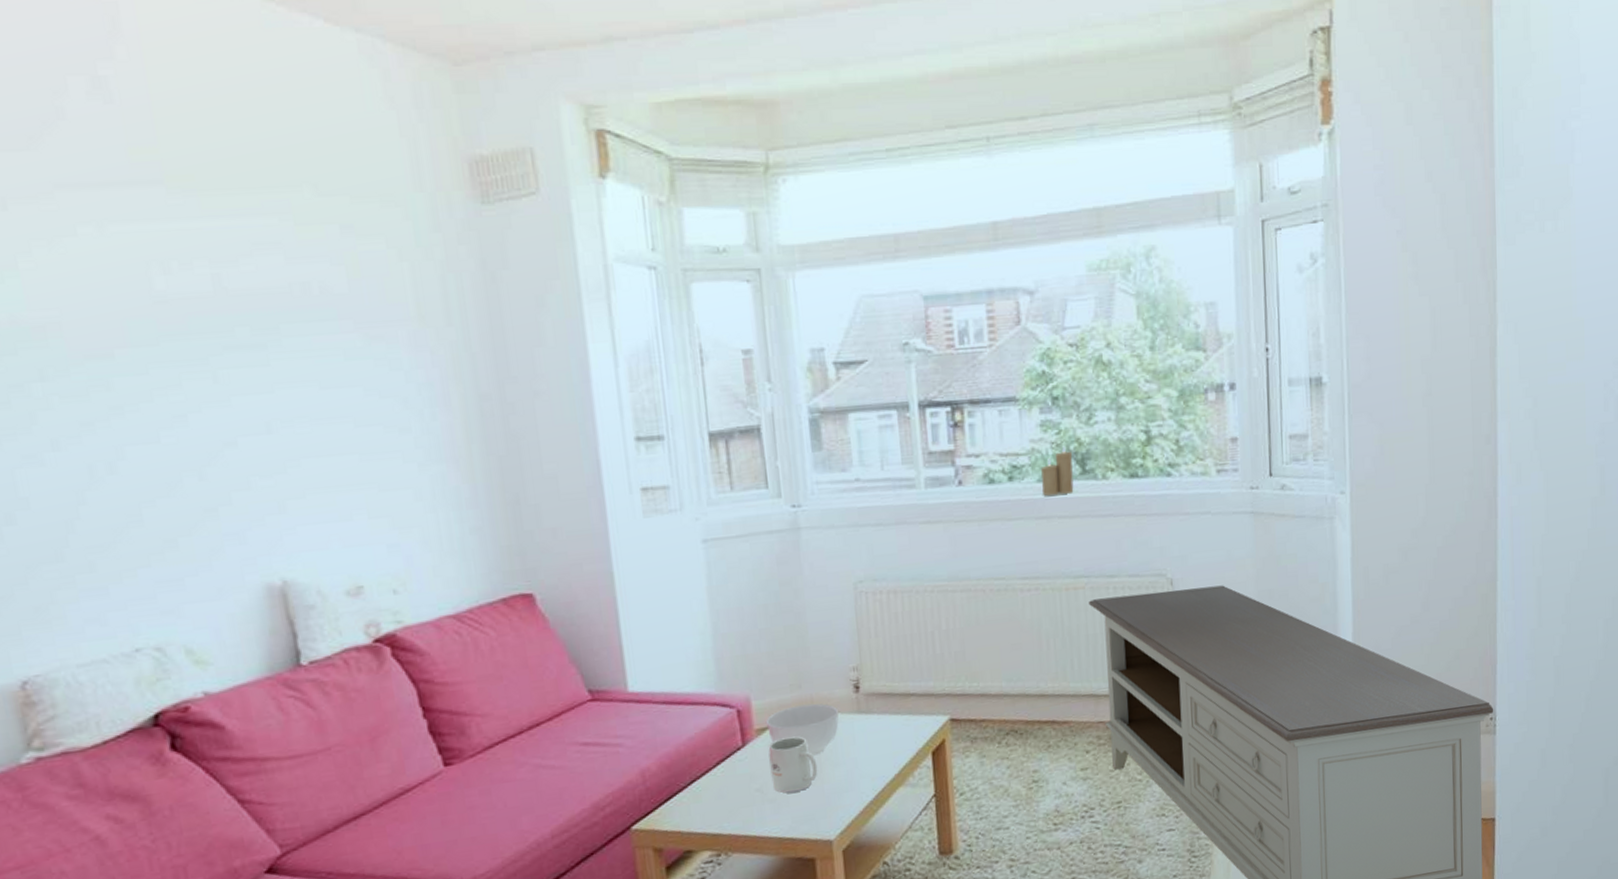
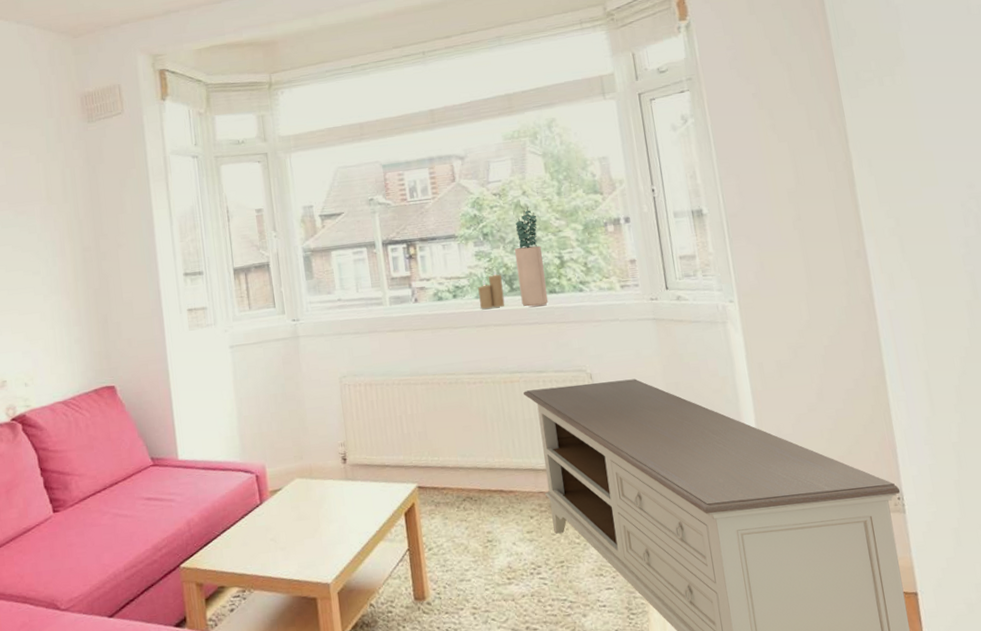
bowl: present [765,703,839,756] -> none [277,471,332,514]
mug: present [768,736,818,794] -> none [279,497,317,543]
vase: none [1090,363,1128,495] -> present [514,207,549,307]

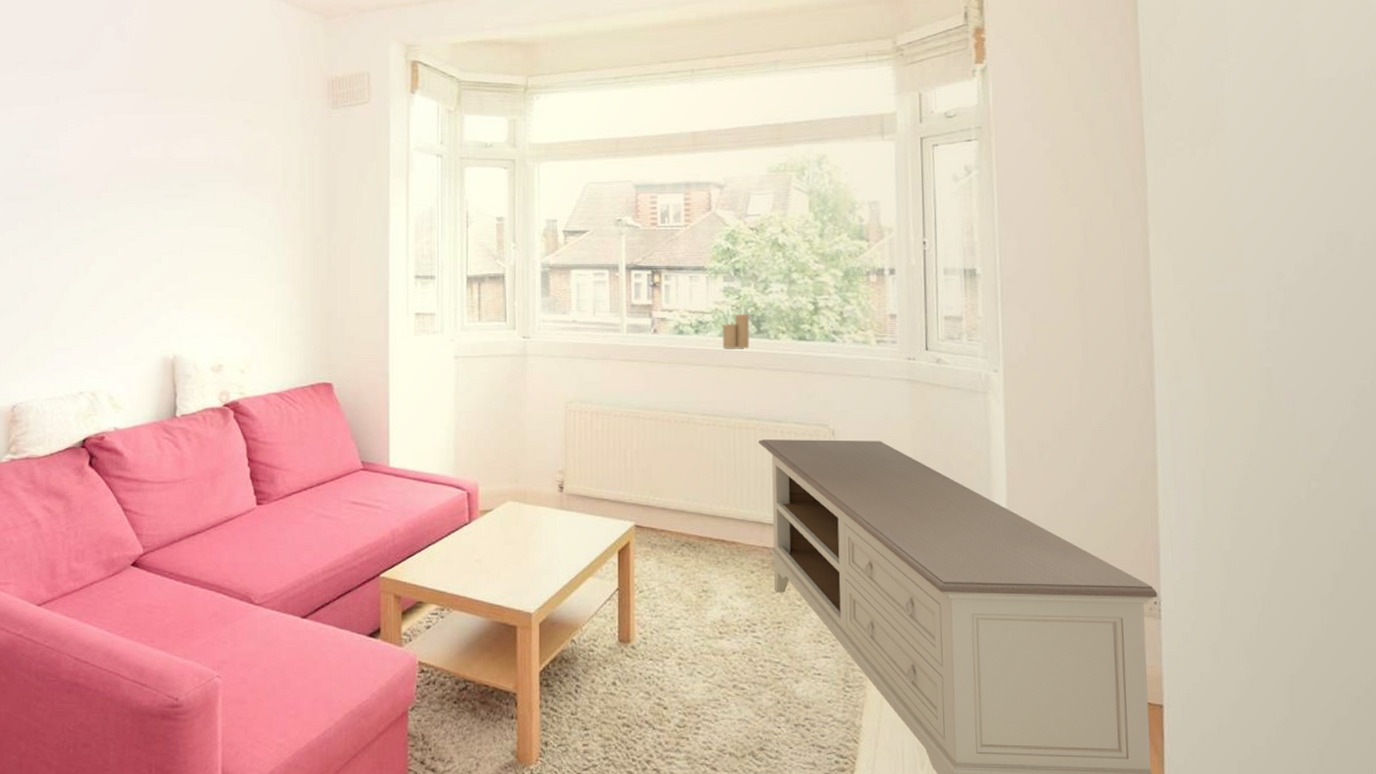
vase: present [514,207,549,307] -> none [766,246,797,353]

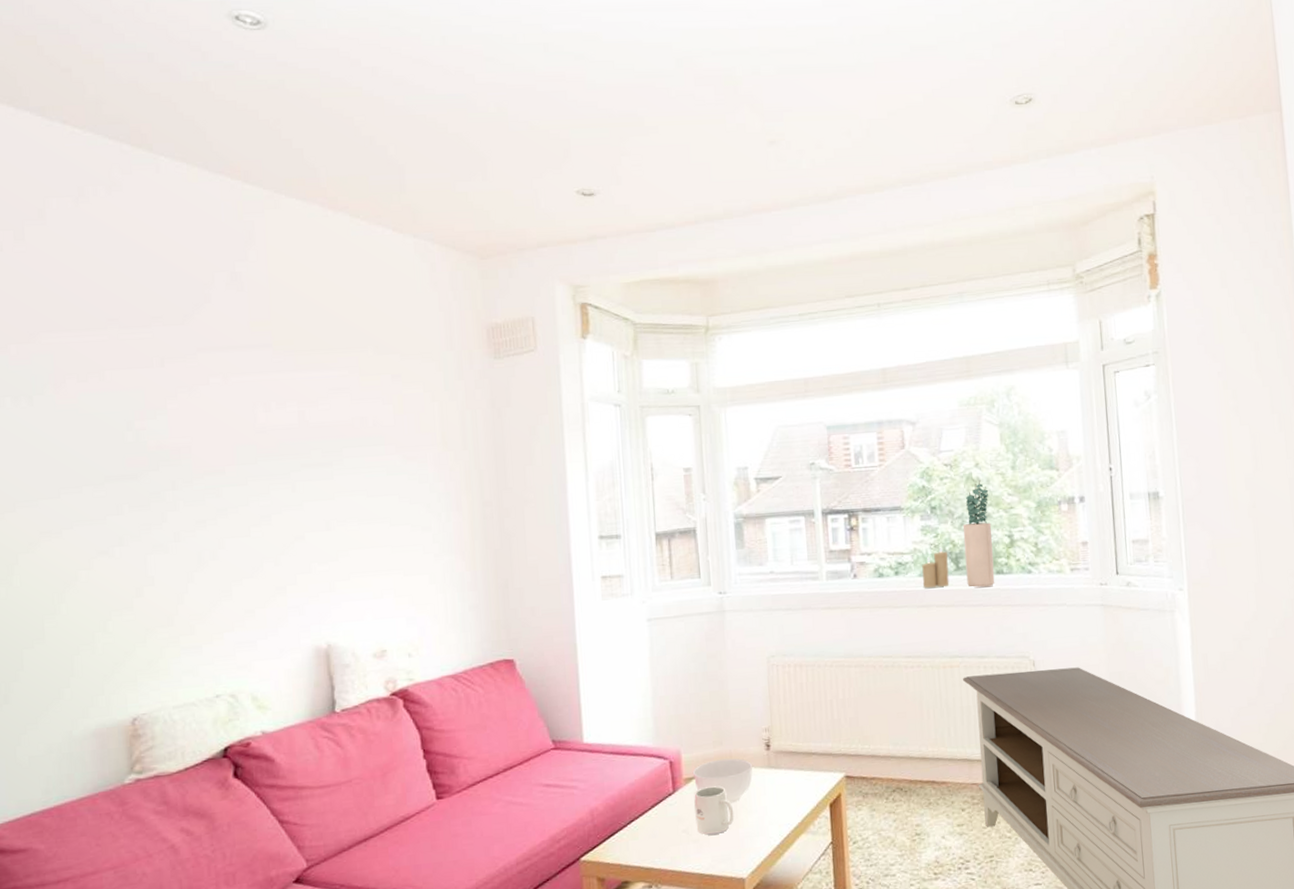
bowl: none [488,496,546,539] -> present [692,758,753,803]
mug: none [488,521,525,567] -> present [694,786,734,835]
vase: none [766,246,797,353] -> present [962,480,995,588]

